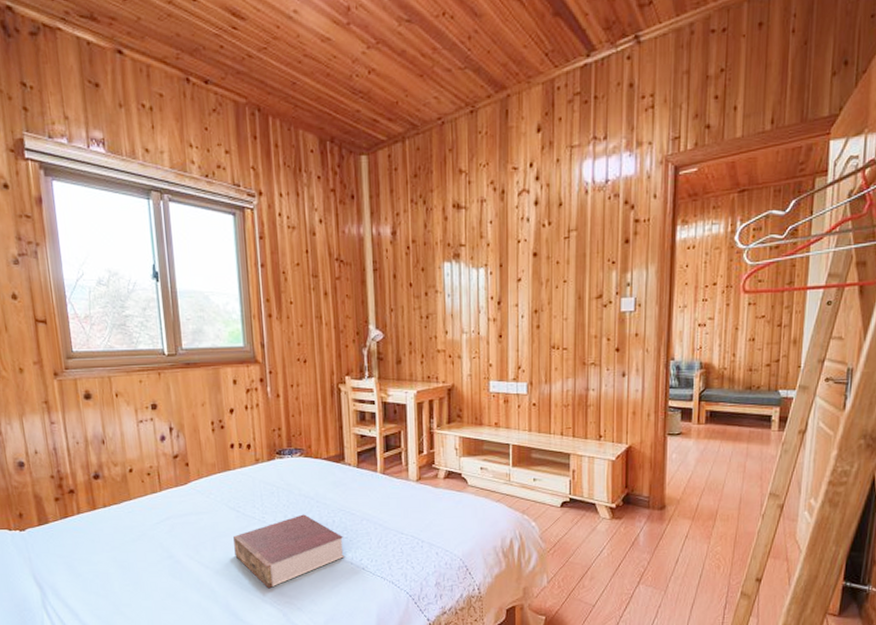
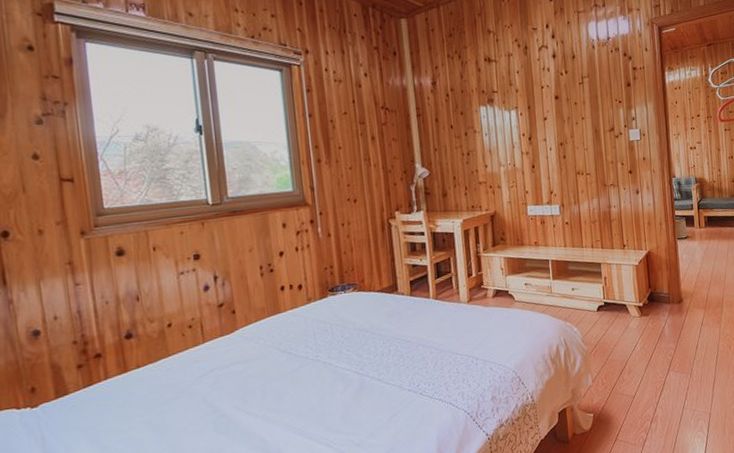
book: present [233,514,344,589] -> none [285,347,401,429]

